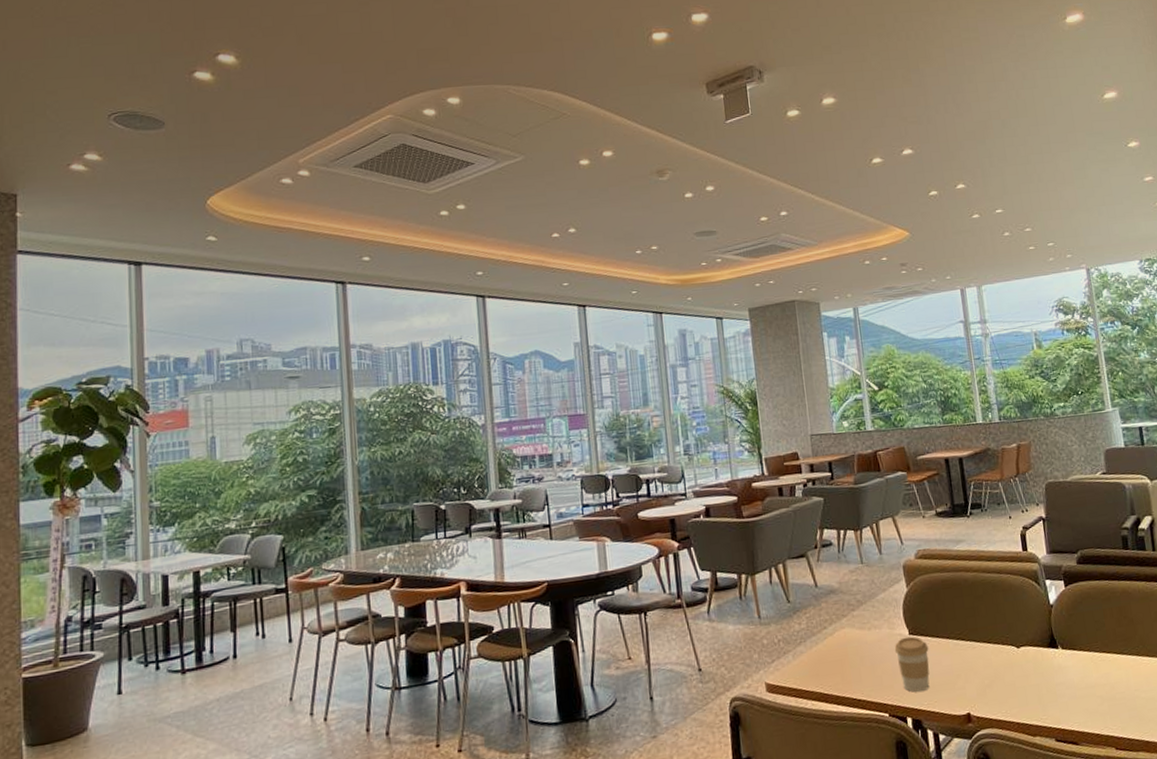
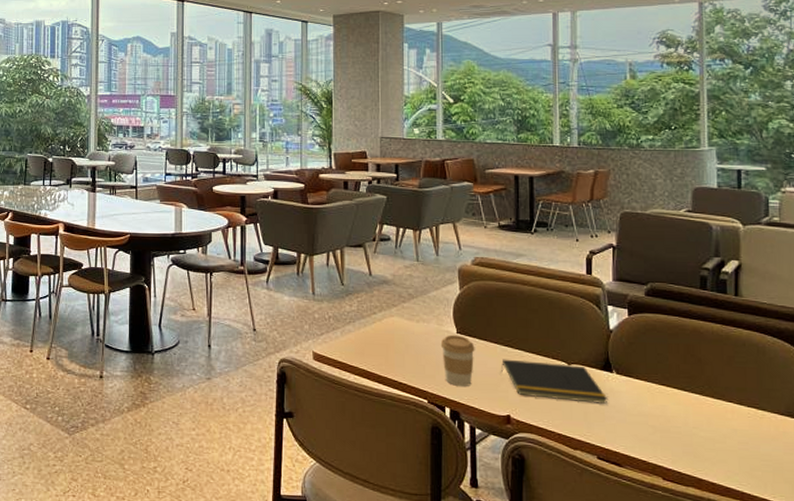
notepad: none [955,646,1058,690] -> present [500,359,608,404]

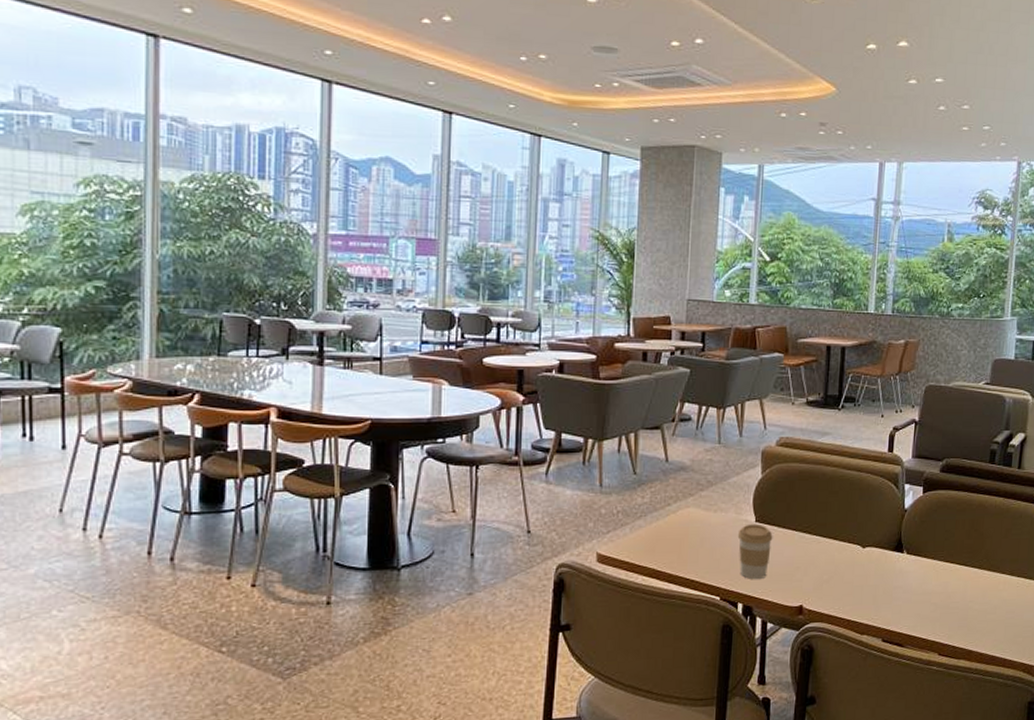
notepad: present [500,359,608,404] -> none [796,546,897,586]

